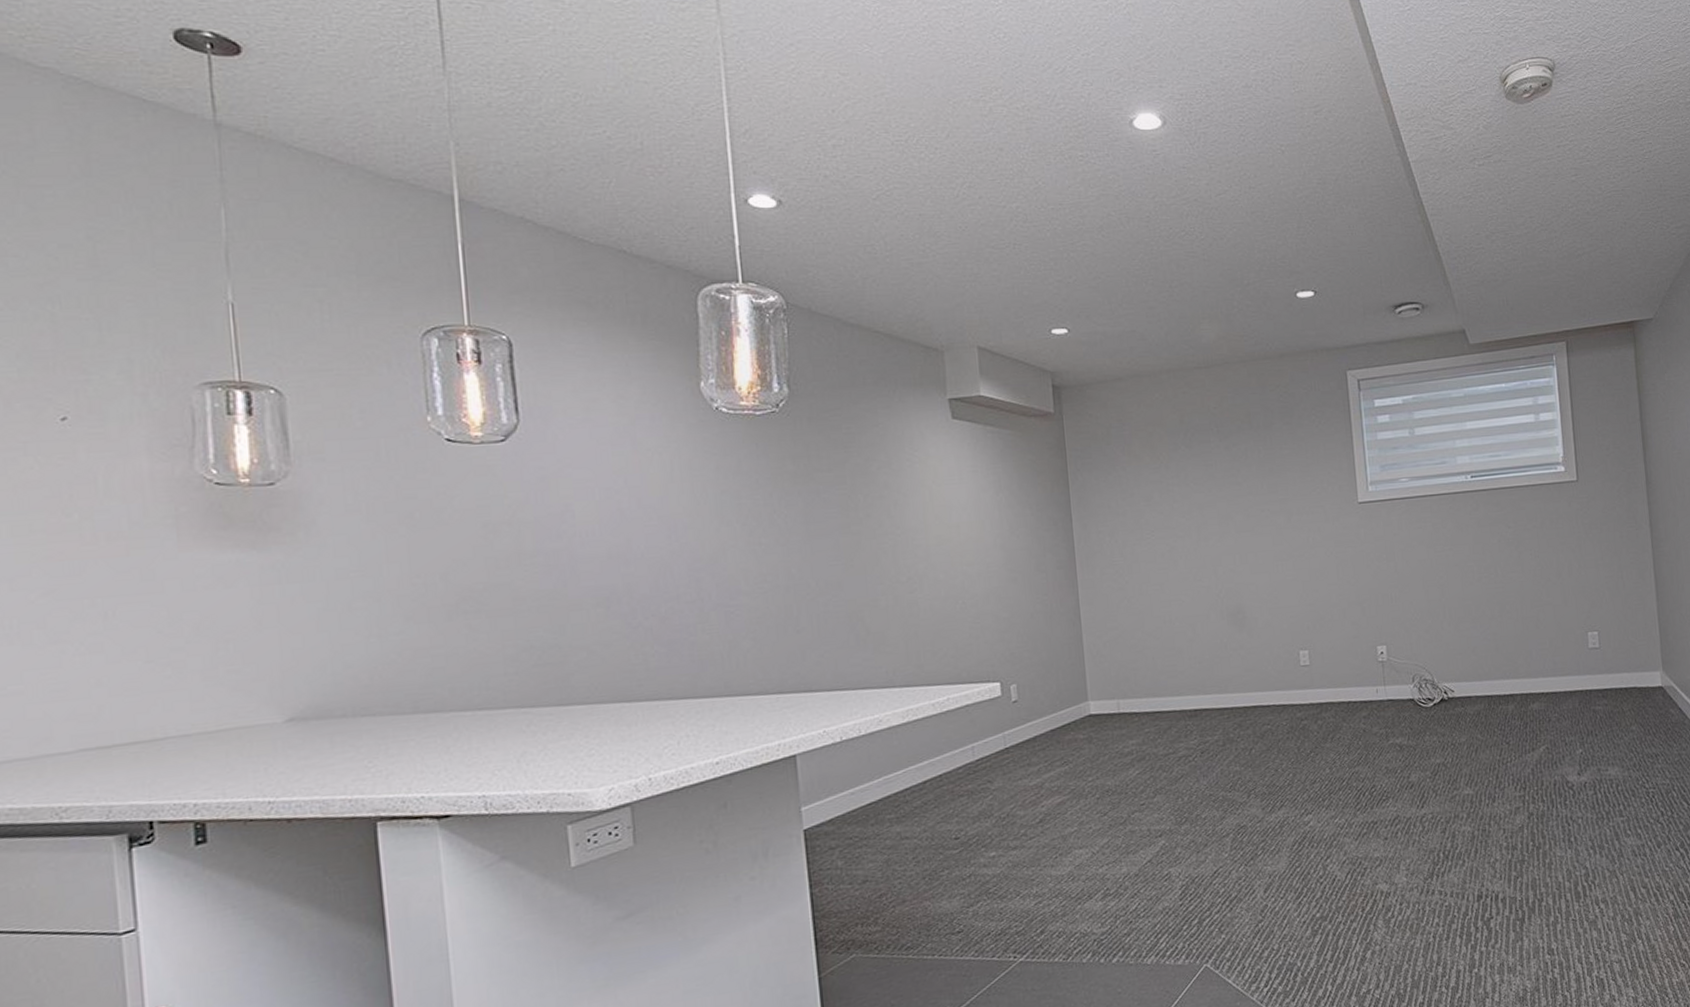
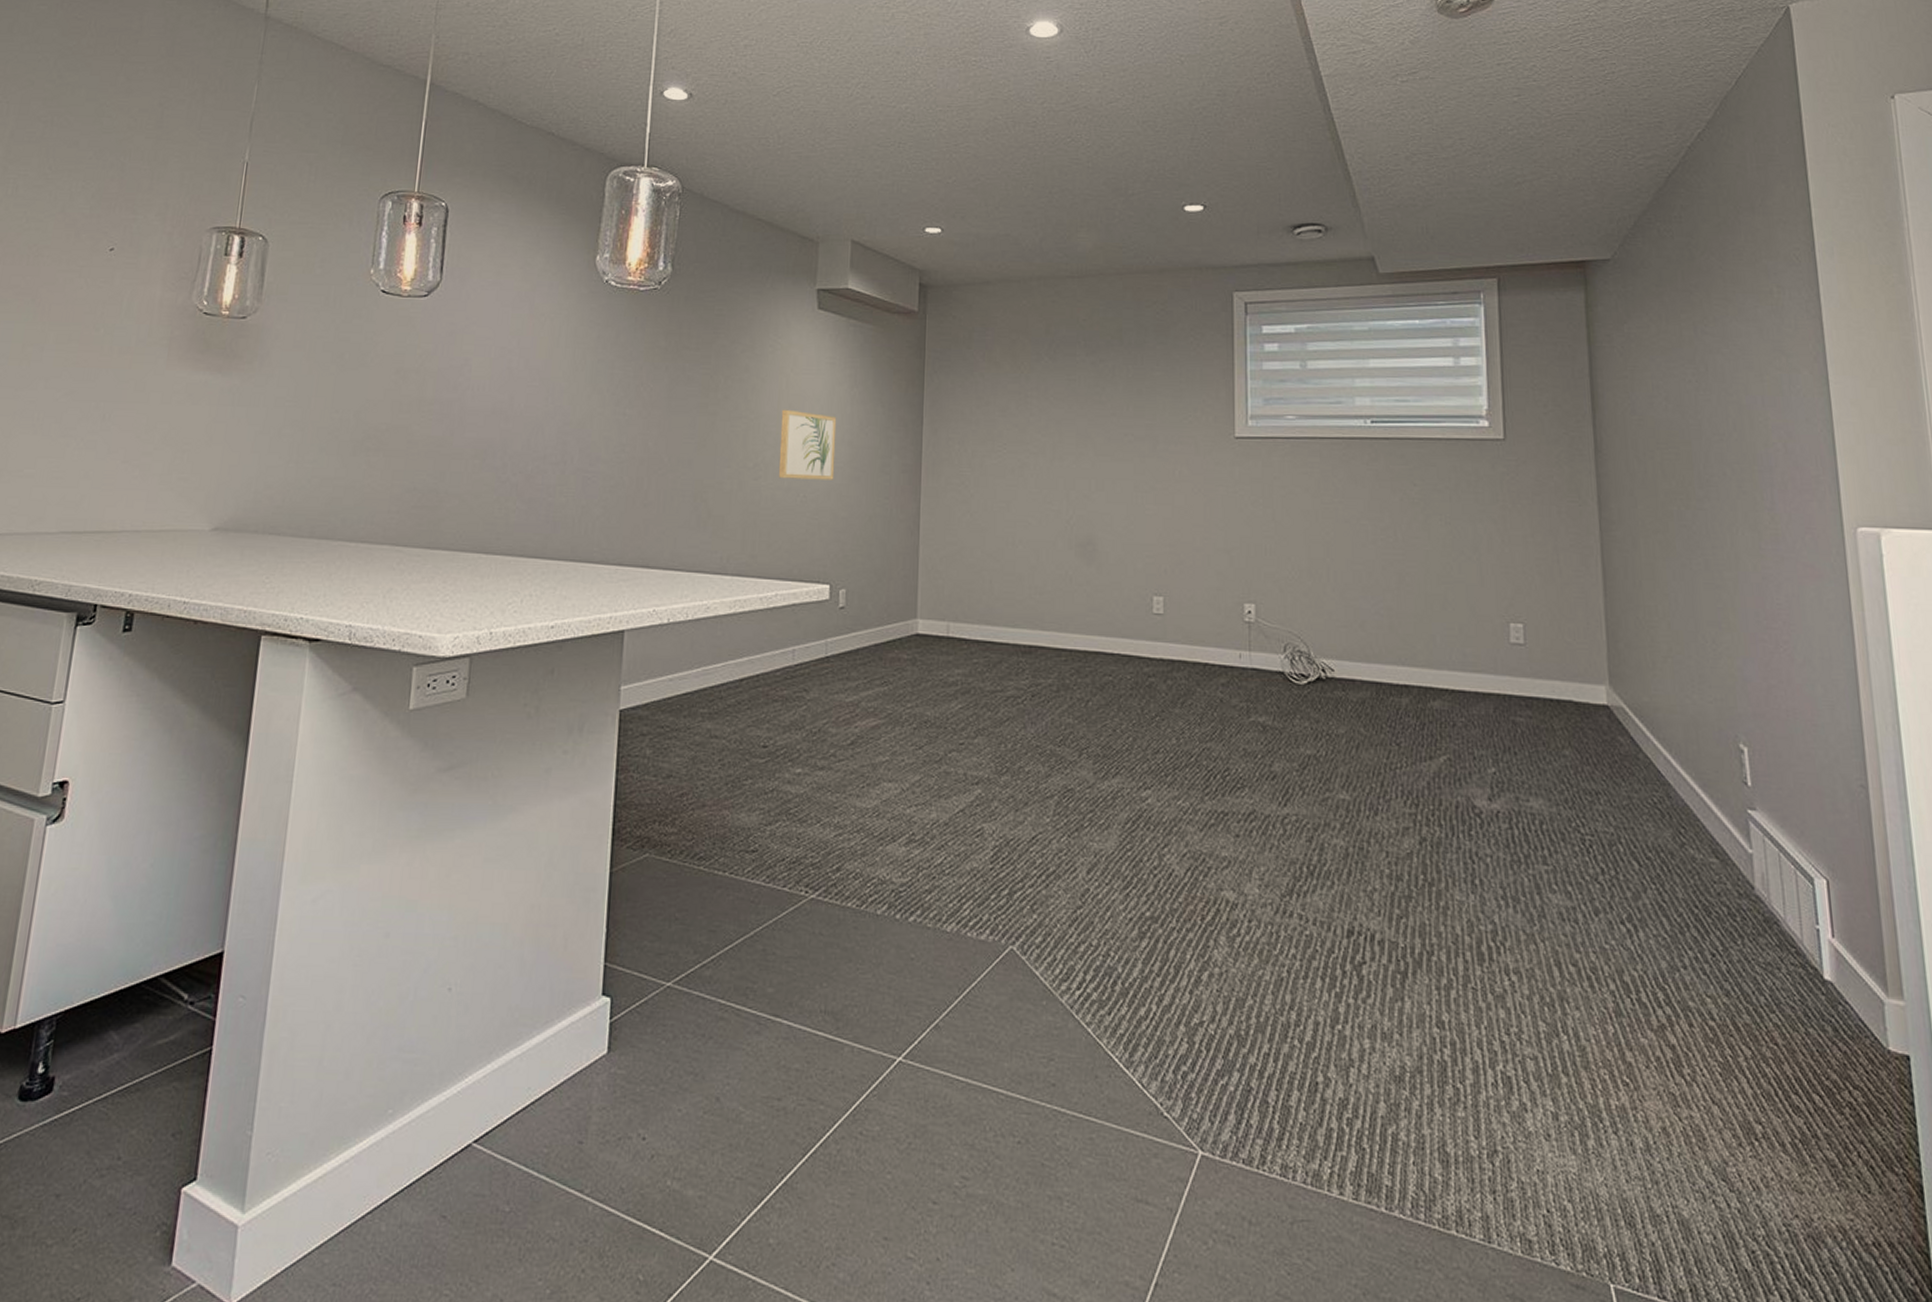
wall art: none [928,521,991,589] -> present [778,409,837,480]

